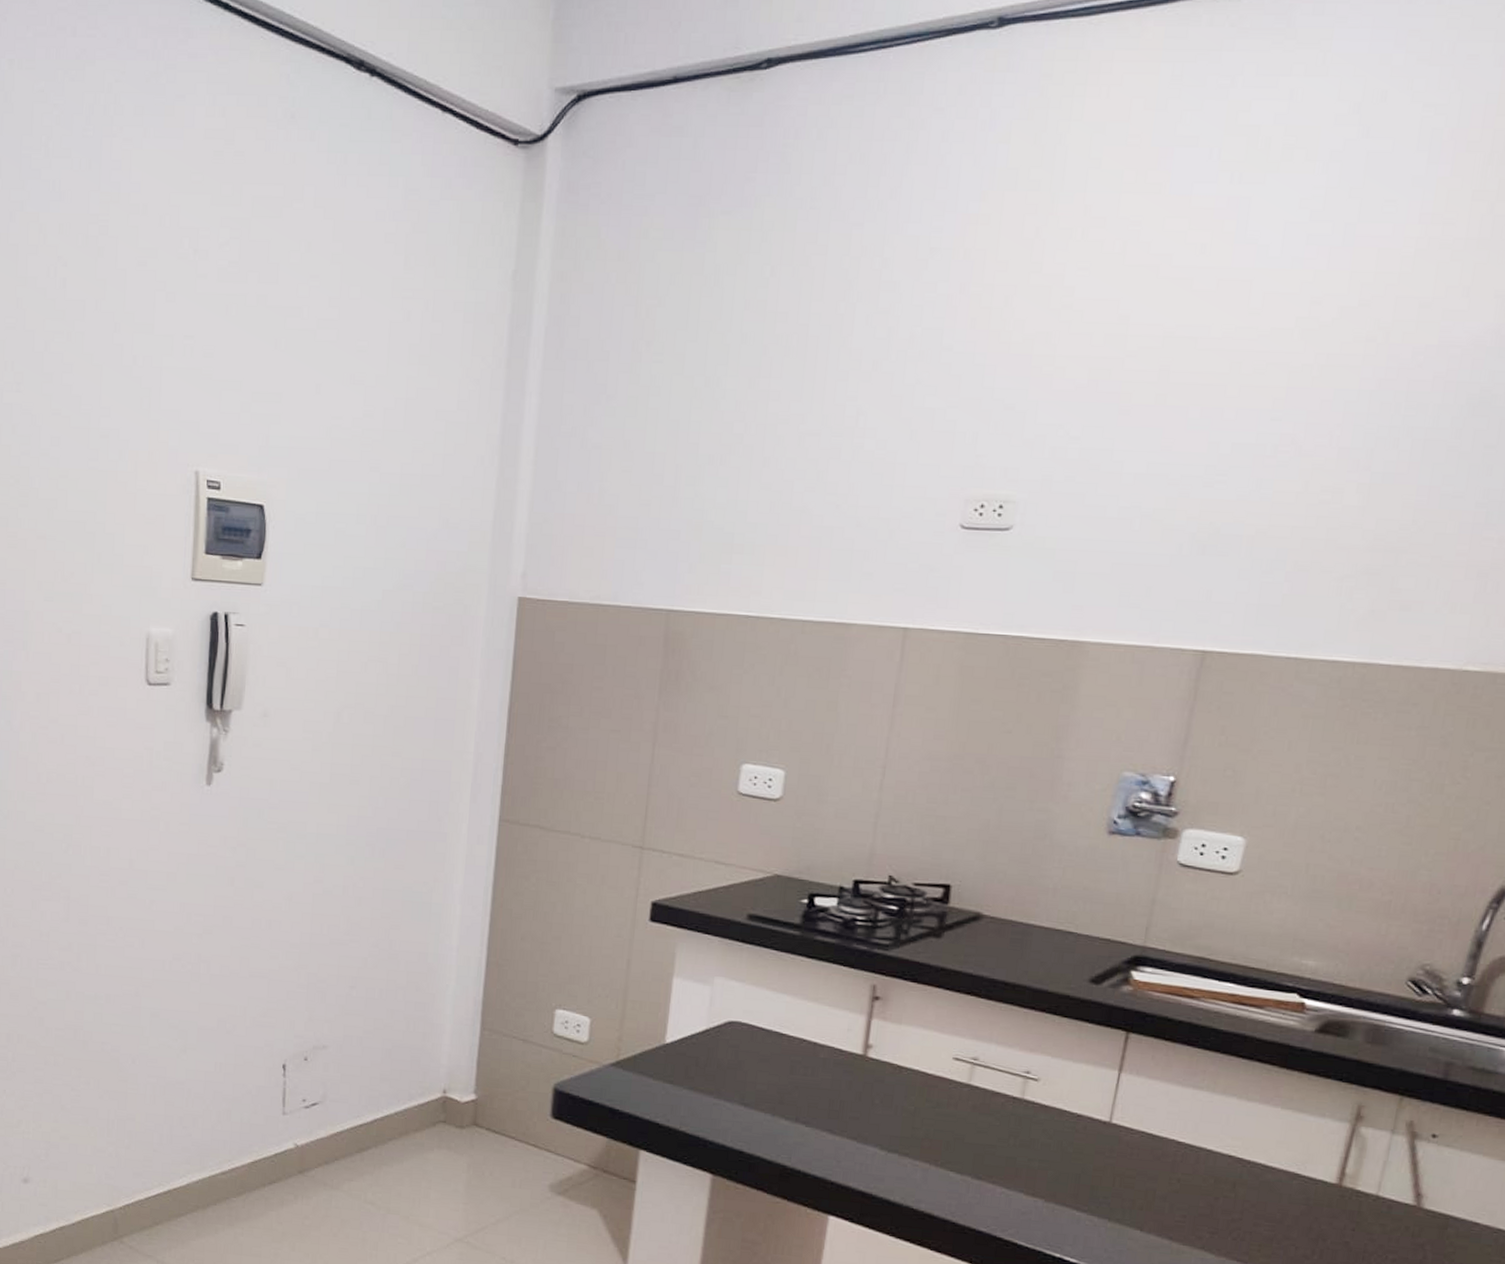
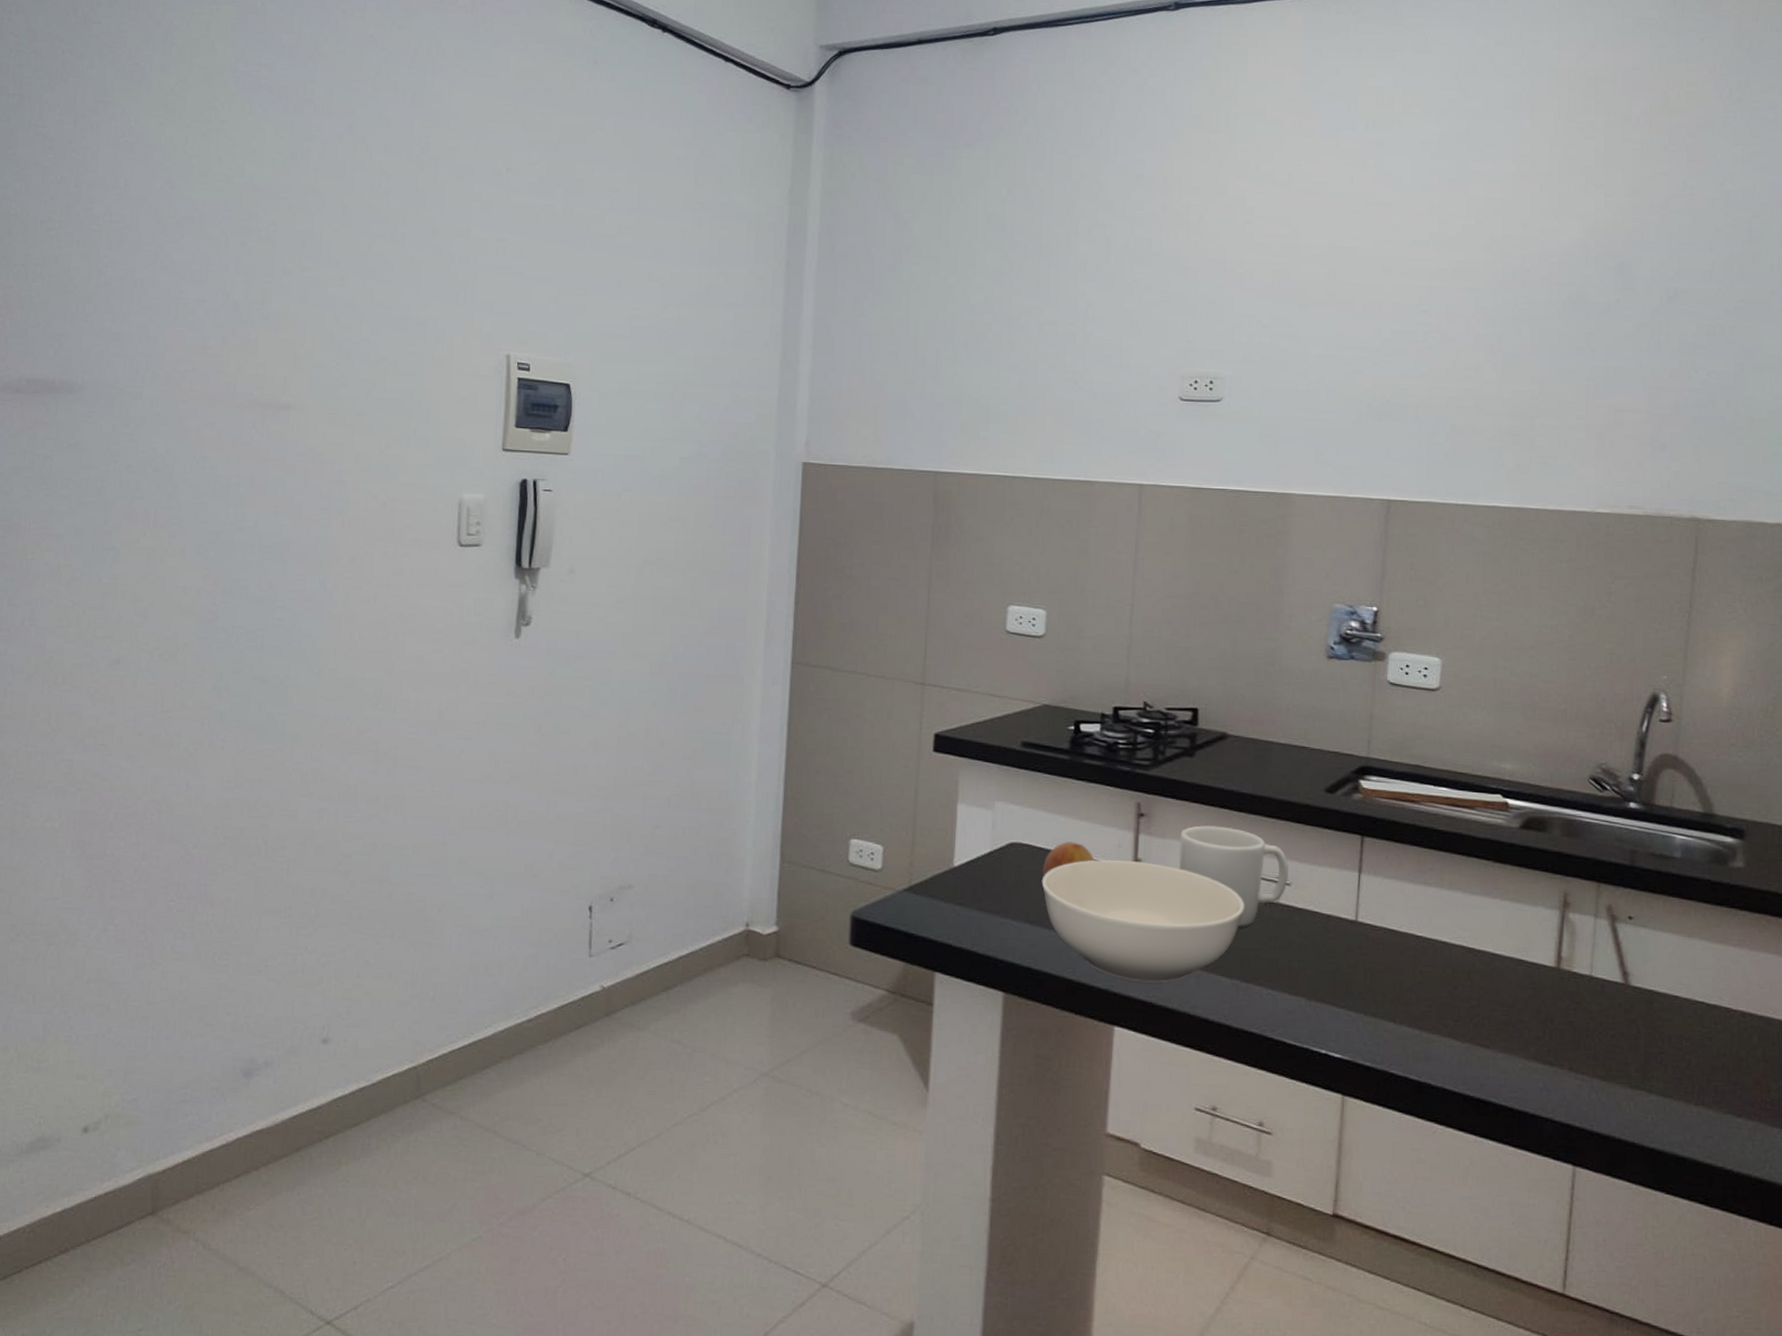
bowl: none [760,1043,985,1175] -> present [1041,859,1245,983]
fruit: none [761,1022,821,1057] -> present [1042,841,1095,876]
mug: none [914,1012,1039,1123] -> present [1179,825,1288,928]

